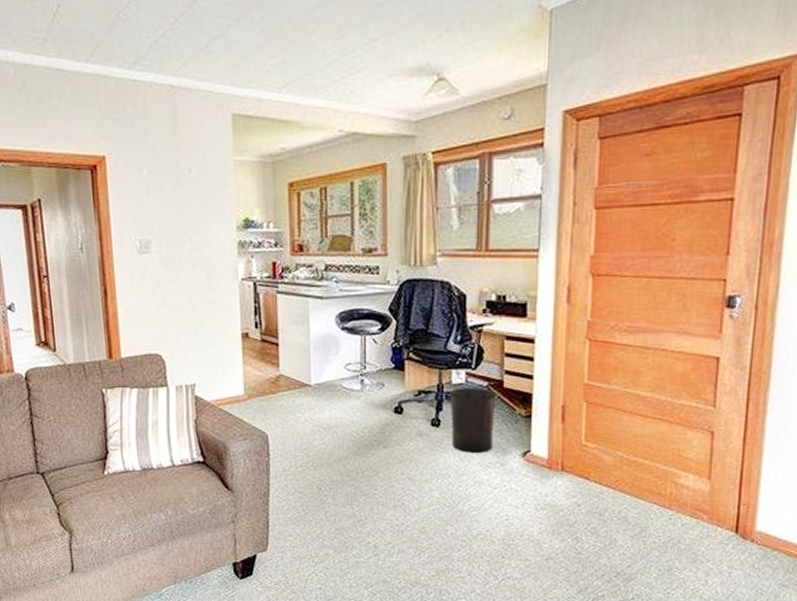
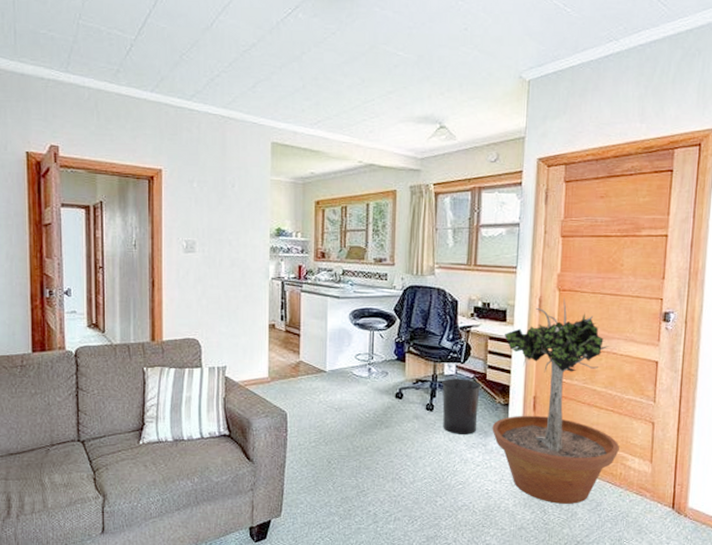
potted tree: none [511,284,669,530] -> present [492,298,619,504]

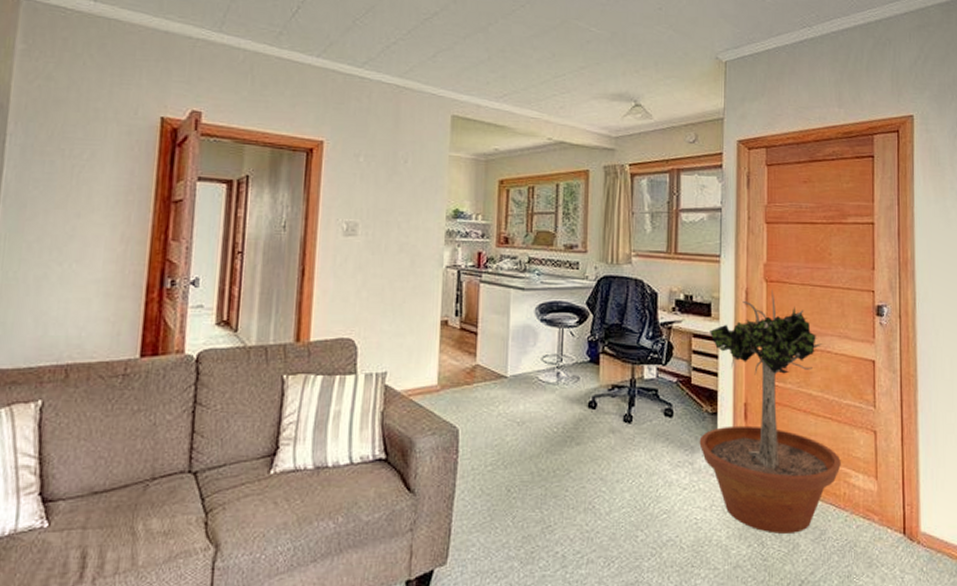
waste bin: present [442,378,481,434] -> none [641,383,686,451]

